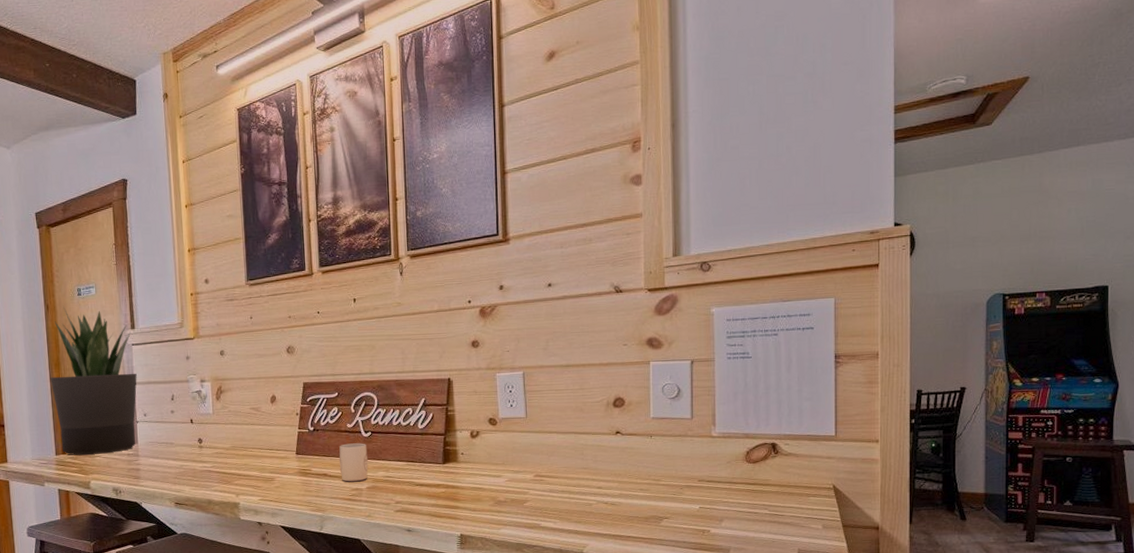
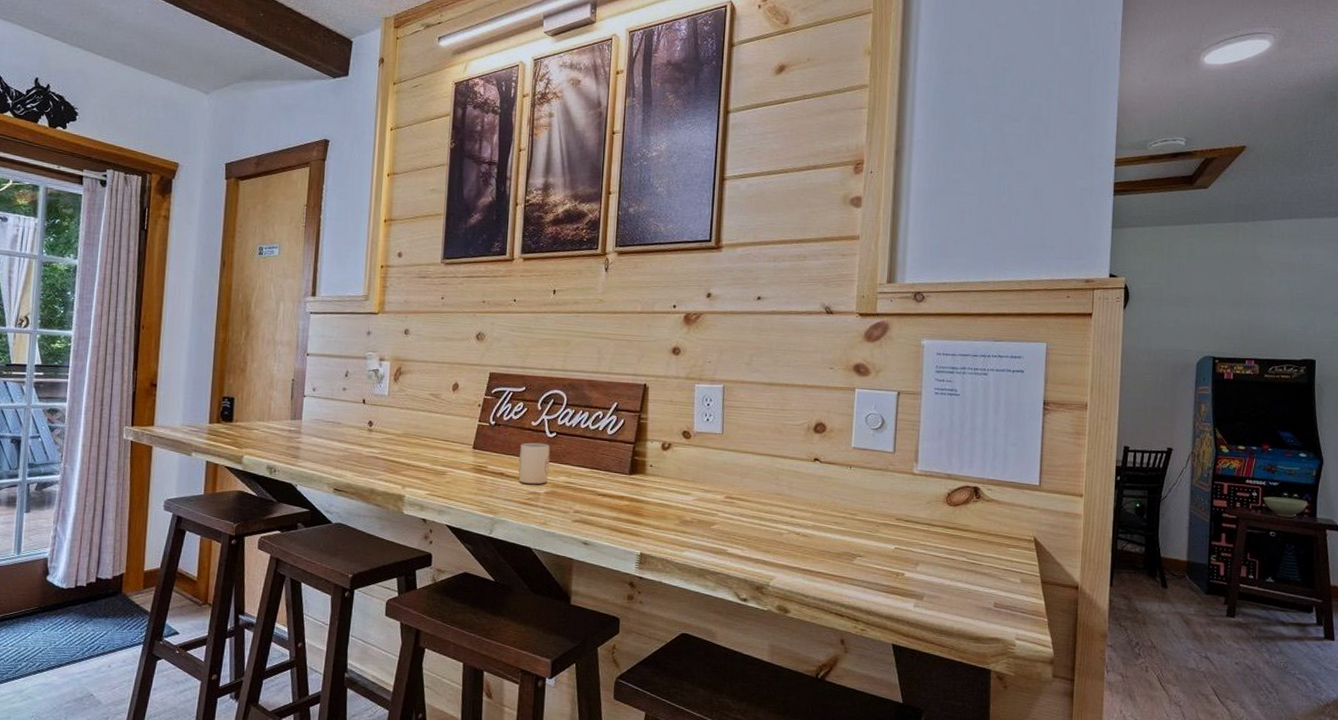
planter: present [50,306,137,455] -> none [215,264,311,427]
bowl: none [1058,423,1104,443] -> present [1263,496,1308,518]

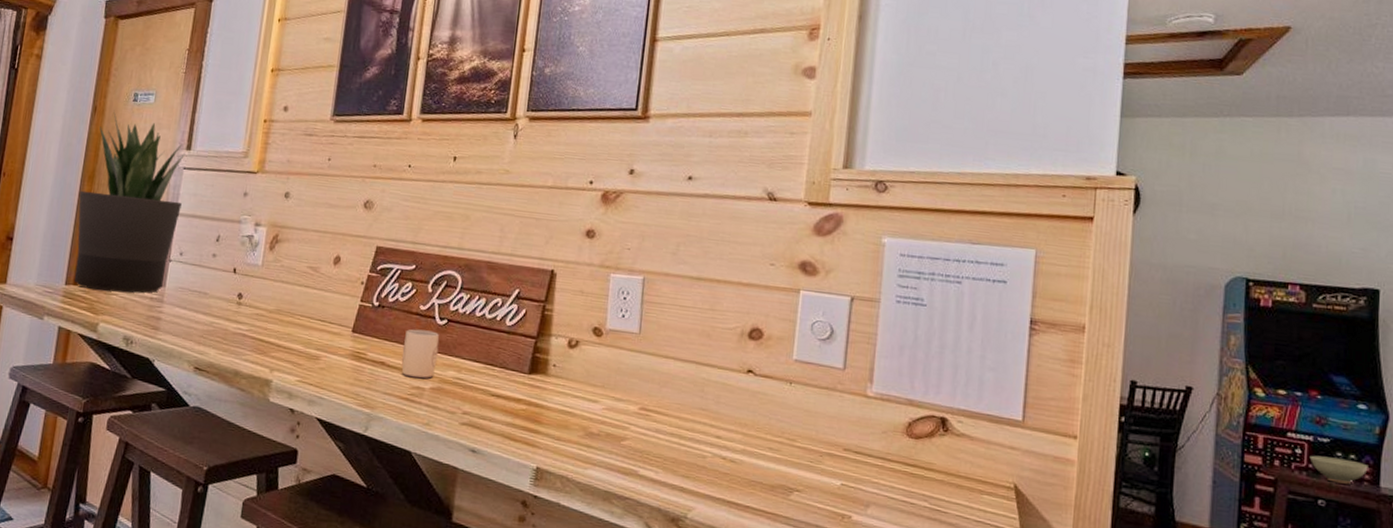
planter: none [215,264,311,427] -> present [74,111,185,293]

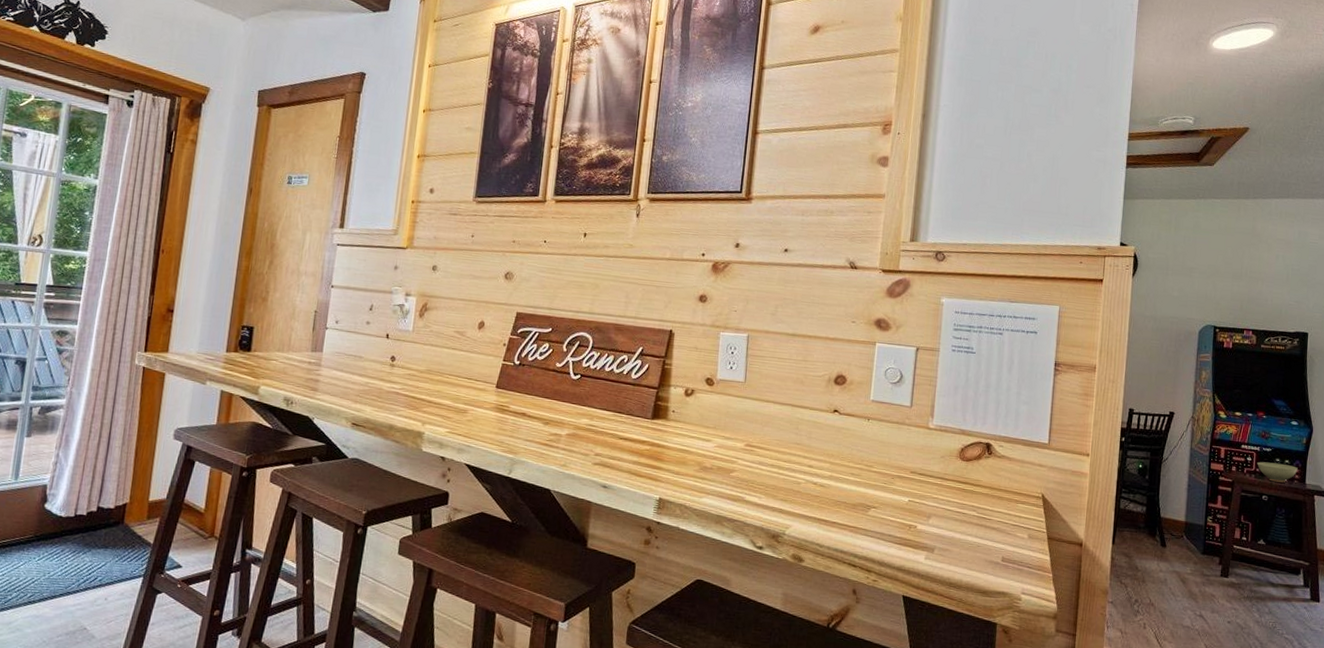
planter: present [74,111,185,293] -> none [234,193,338,358]
mug: present [401,329,440,380] -> none [540,383,574,427]

